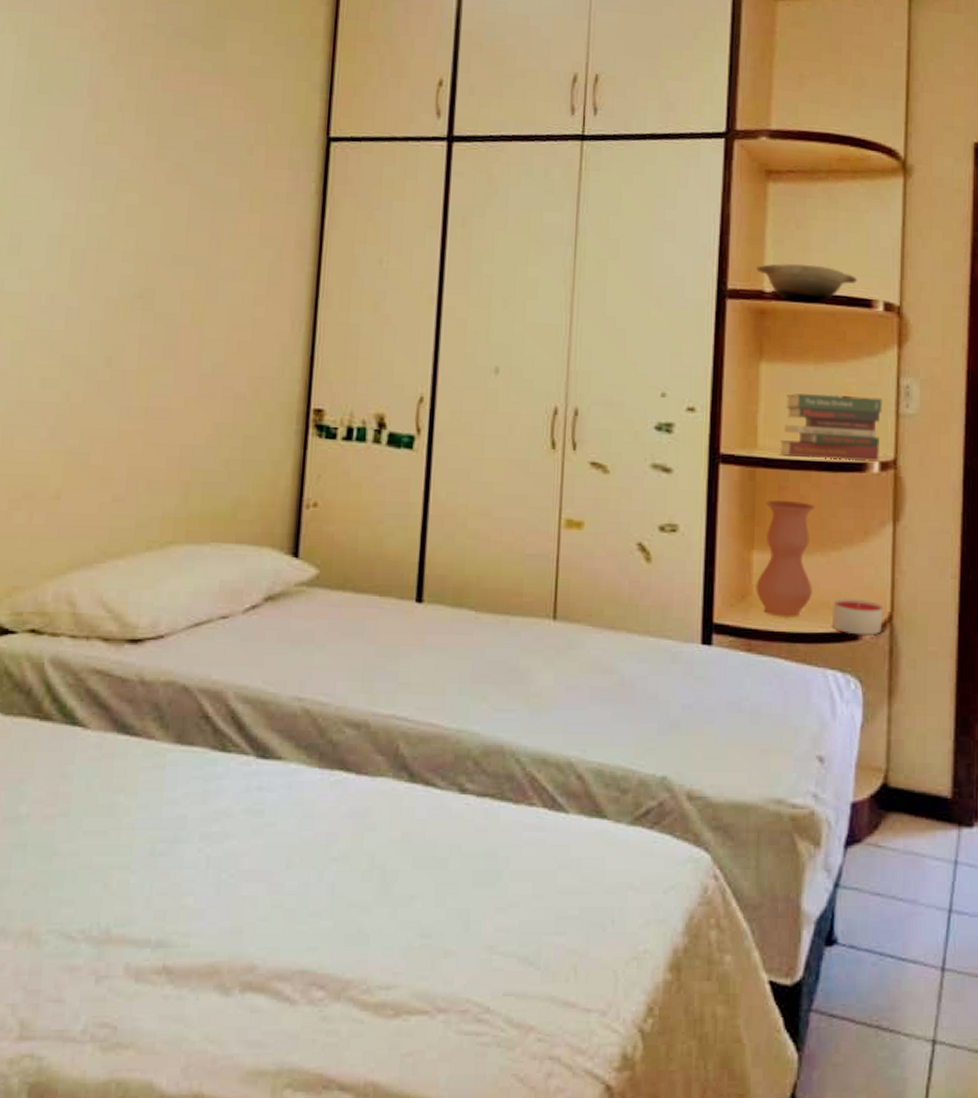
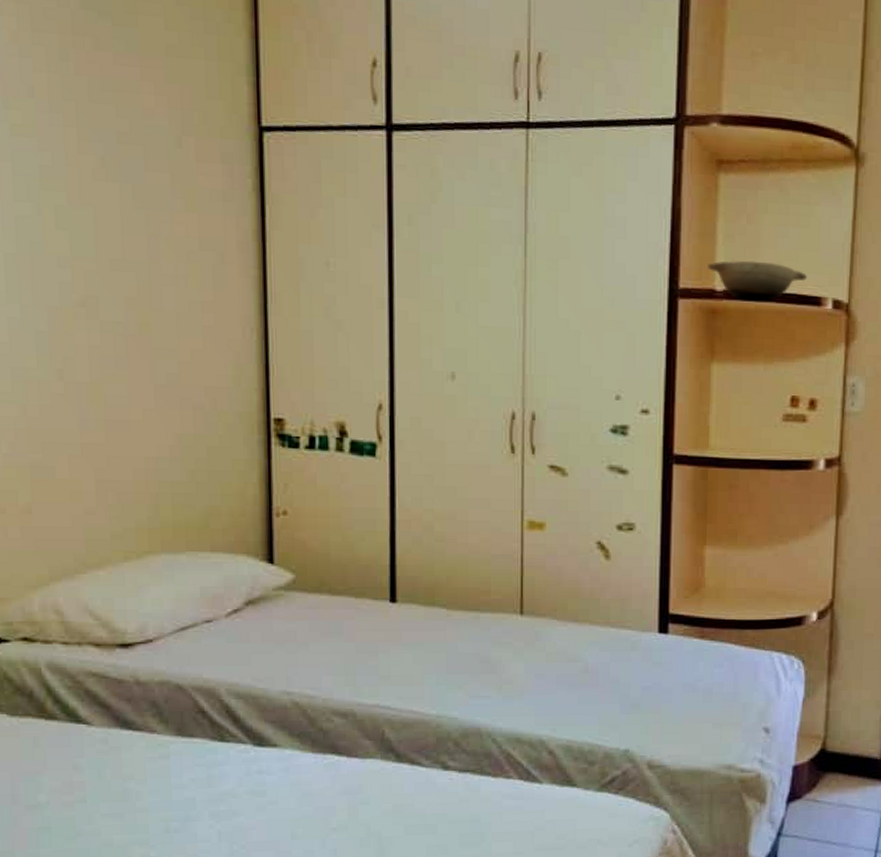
vase: present [756,500,816,619] -> none [708,498,764,608]
books: present [779,393,883,462] -> none [729,393,829,459]
candle: present [832,597,883,636] -> none [778,587,825,621]

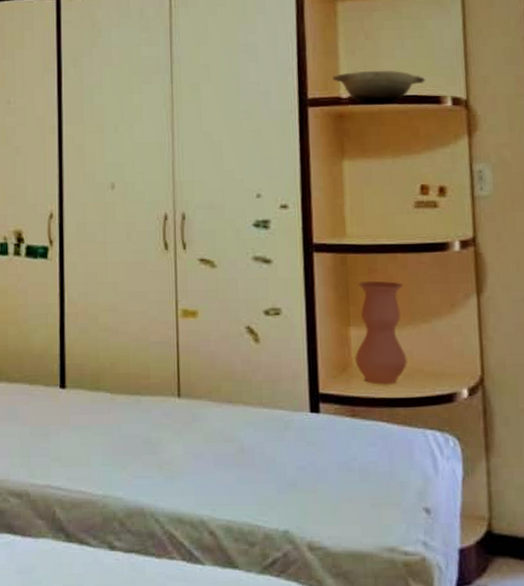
vase: none [708,498,764,608] -> present [355,281,407,386]

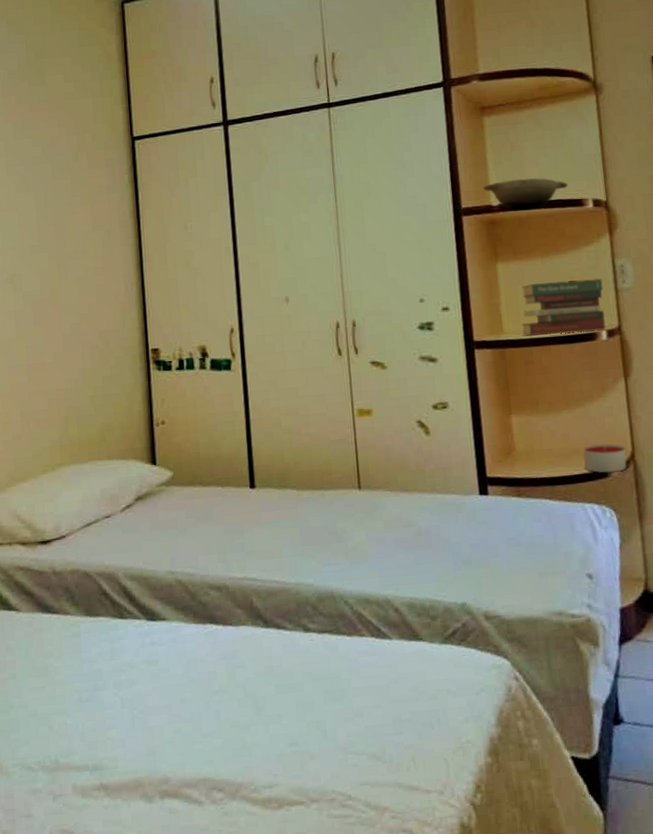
vase: present [355,281,407,386] -> none [517,371,565,467]
books: none [366,183,459,243] -> present [522,278,606,337]
candle: none [427,364,475,398] -> present [583,444,627,473]

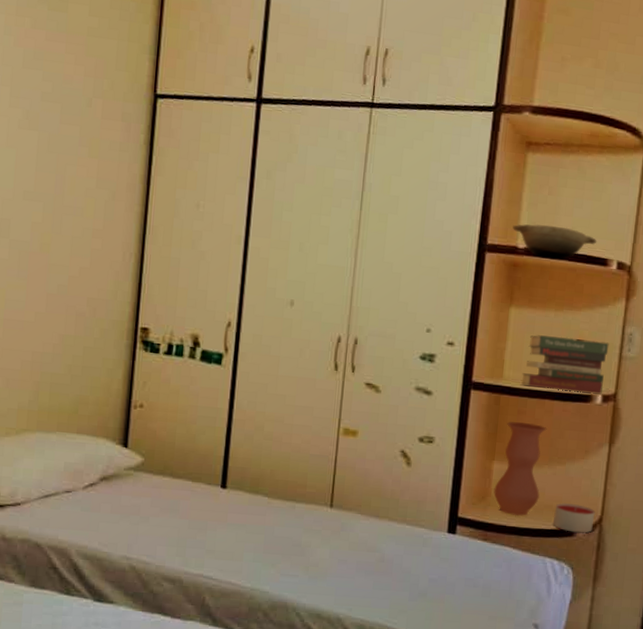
vase: none [517,371,565,467] -> present [494,421,547,517]

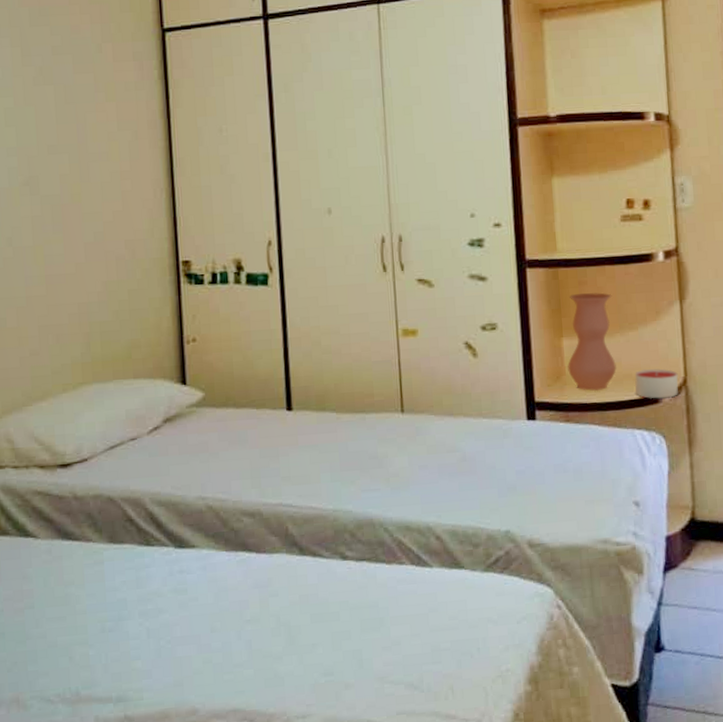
decorative bowl: present [512,224,597,260] -> none [541,87,630,123]
books: present [520,335,609,395] -> none [576,196,663,256]

